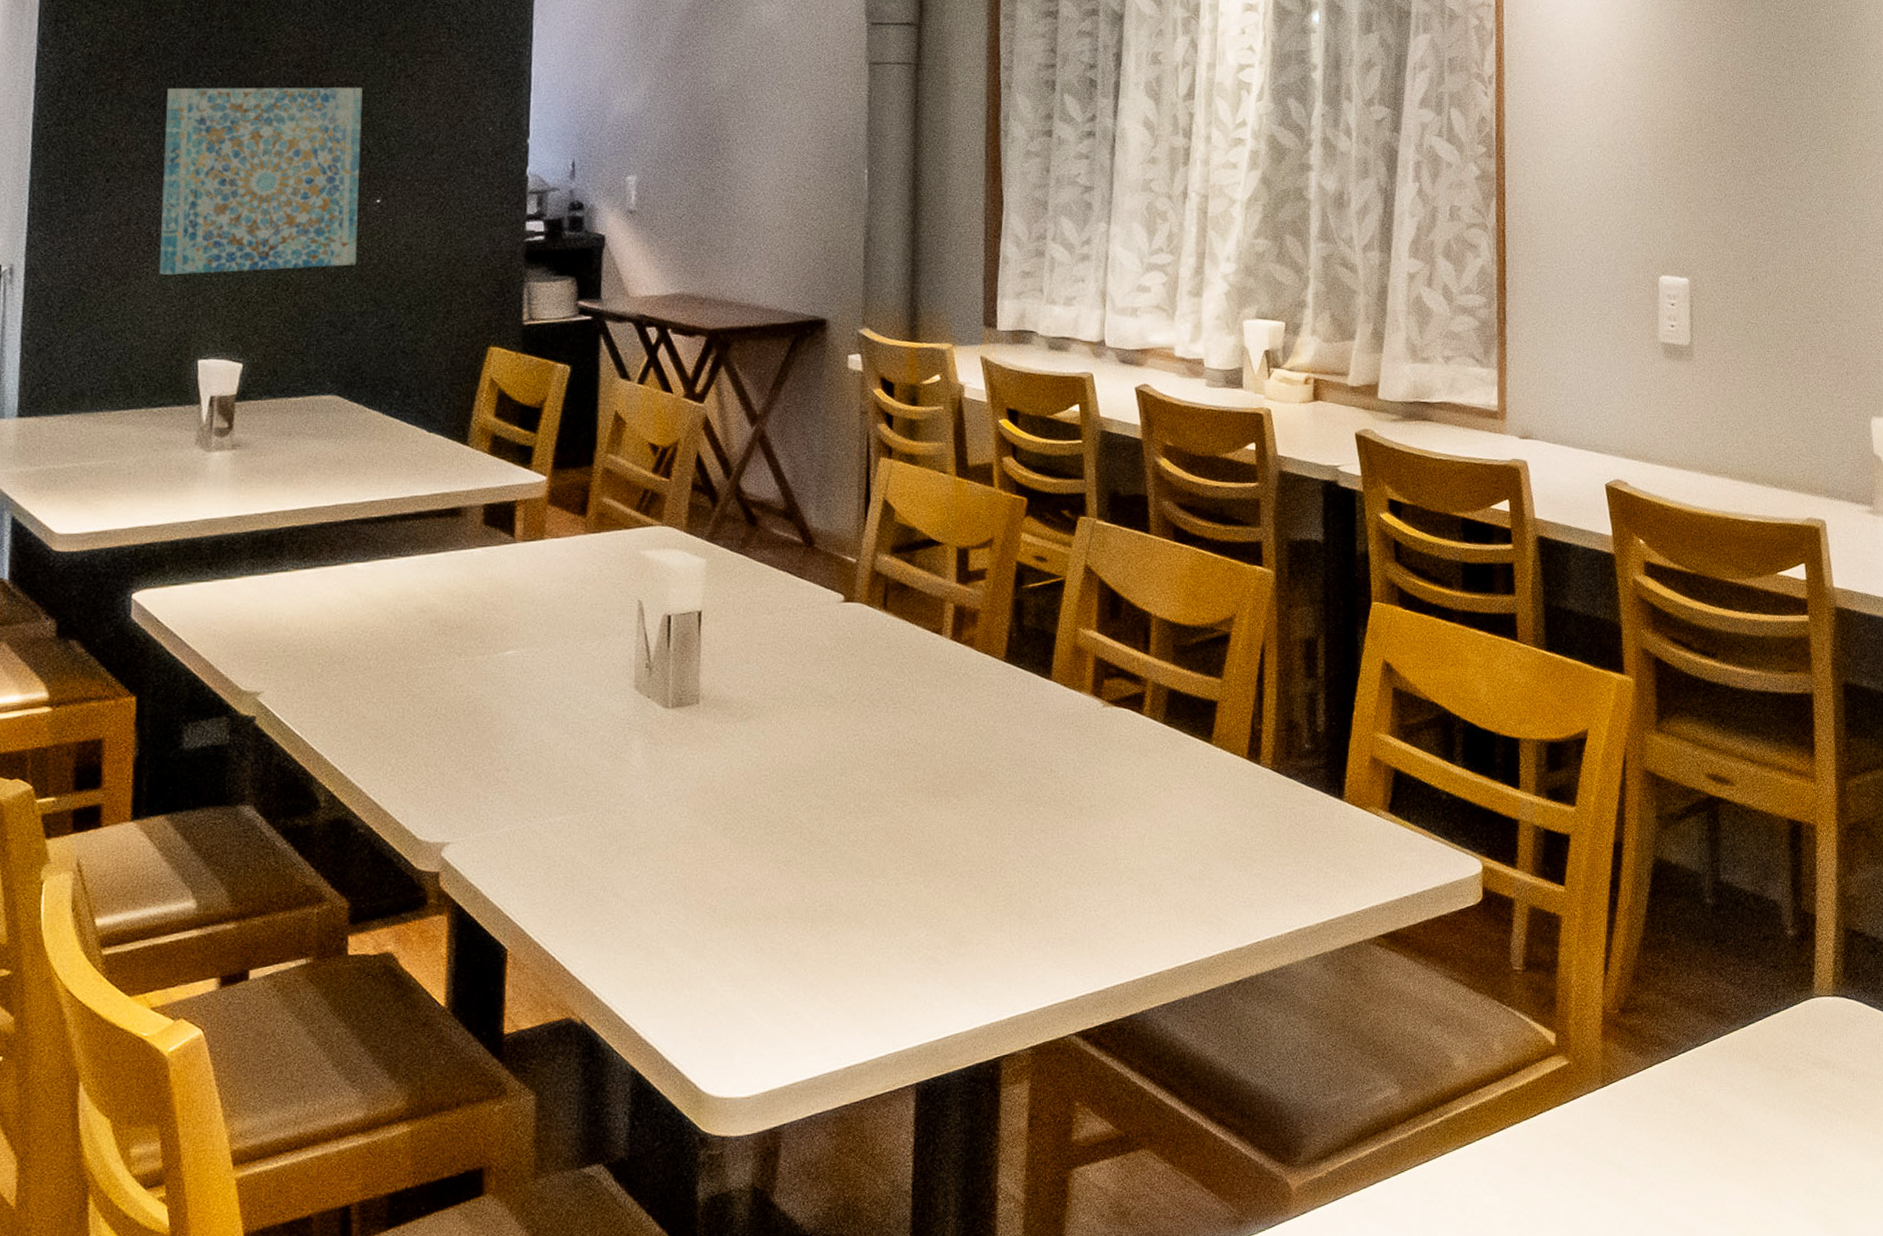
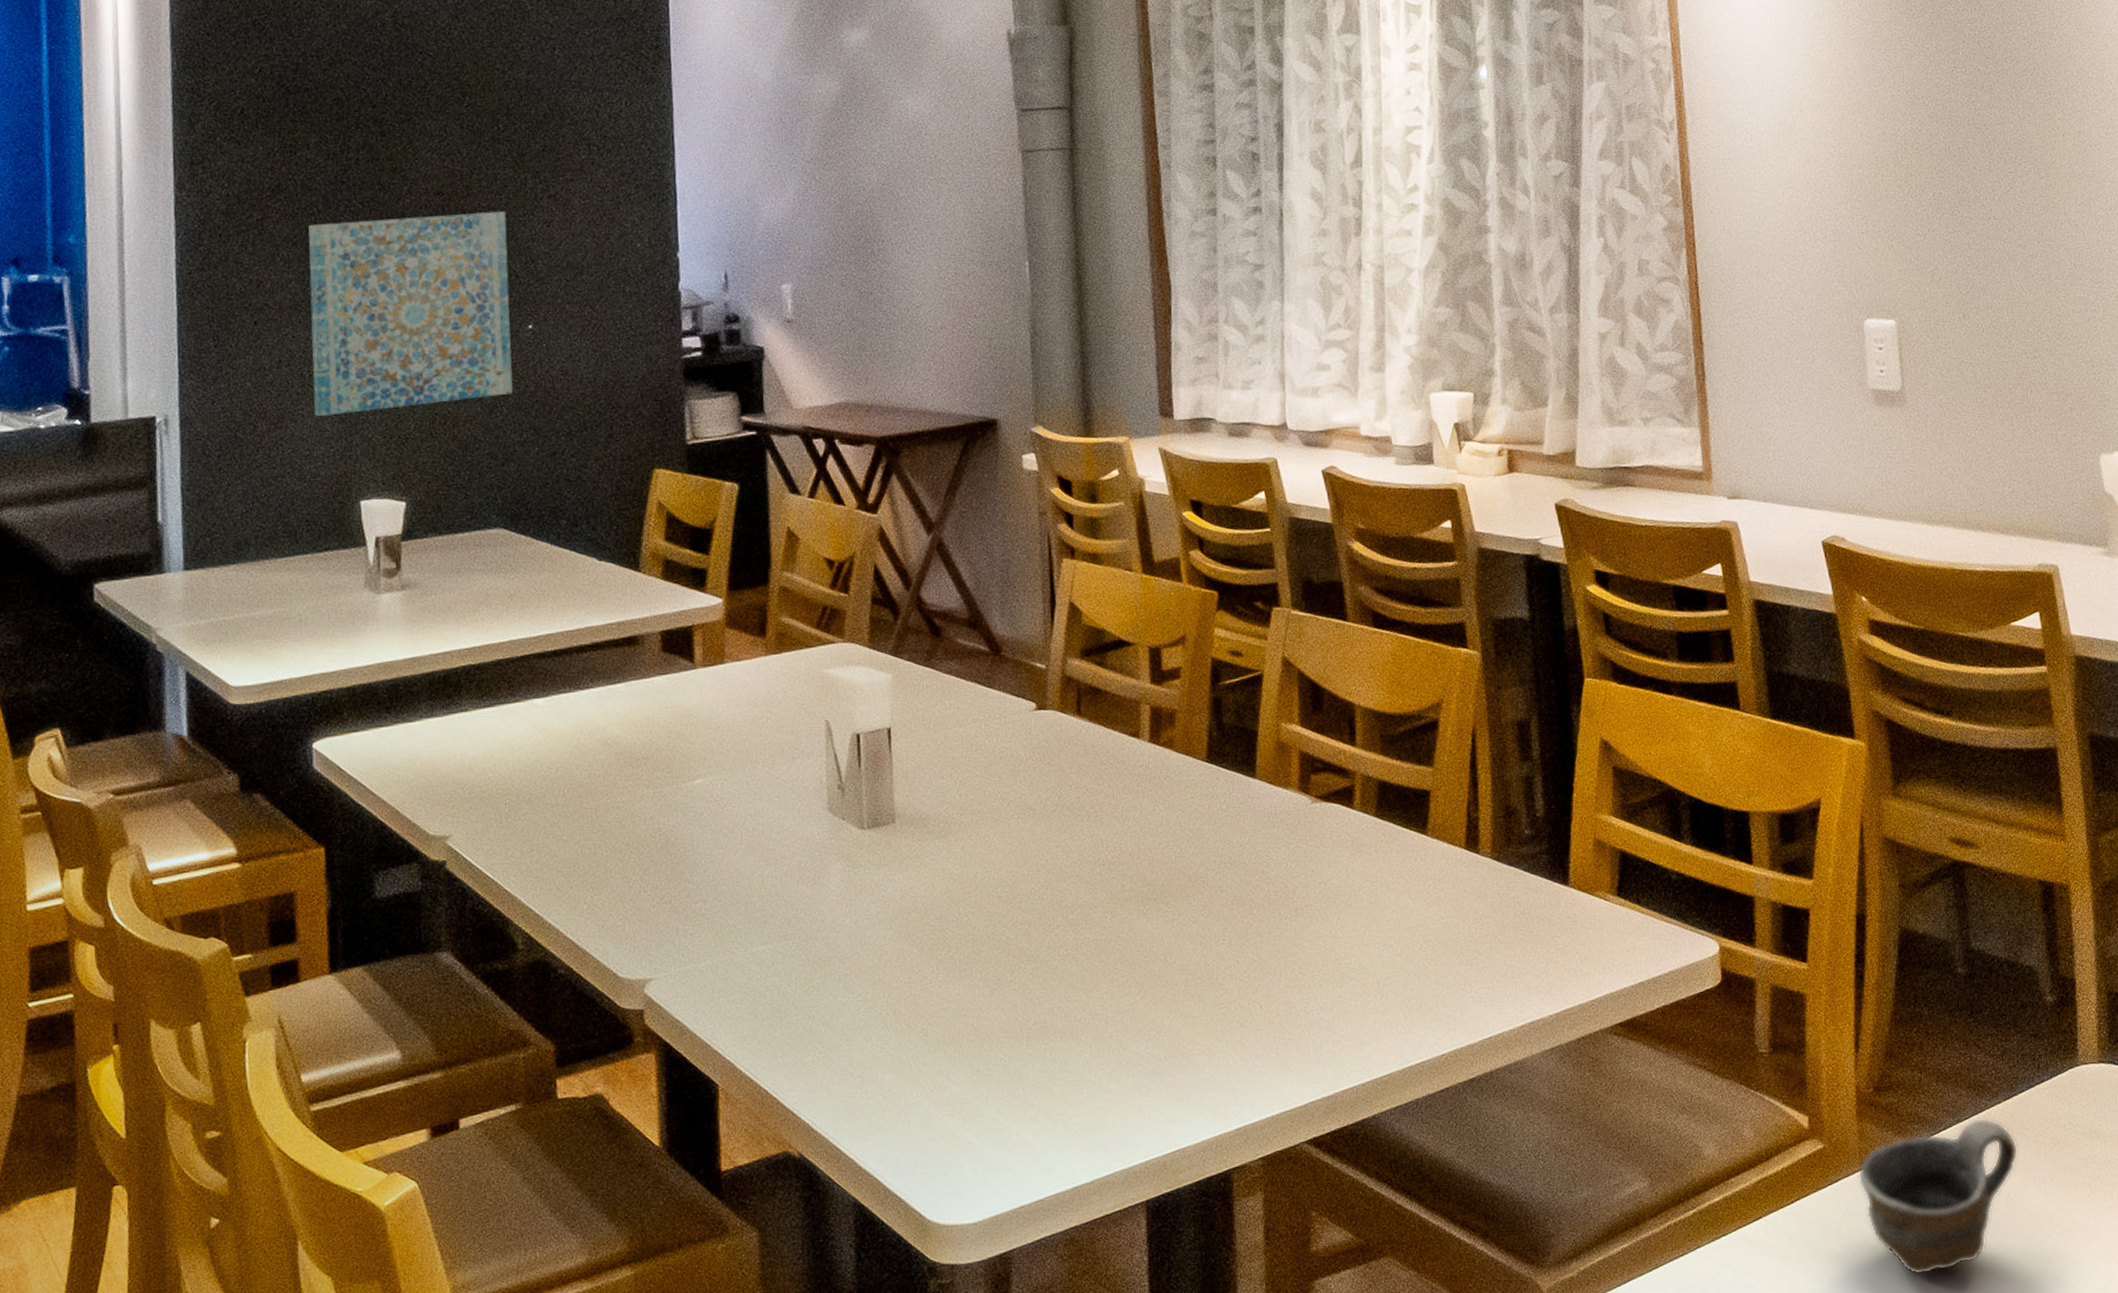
cup: none [1599,1043,1752,1191] -> present [1858,1117,2019,1276]

